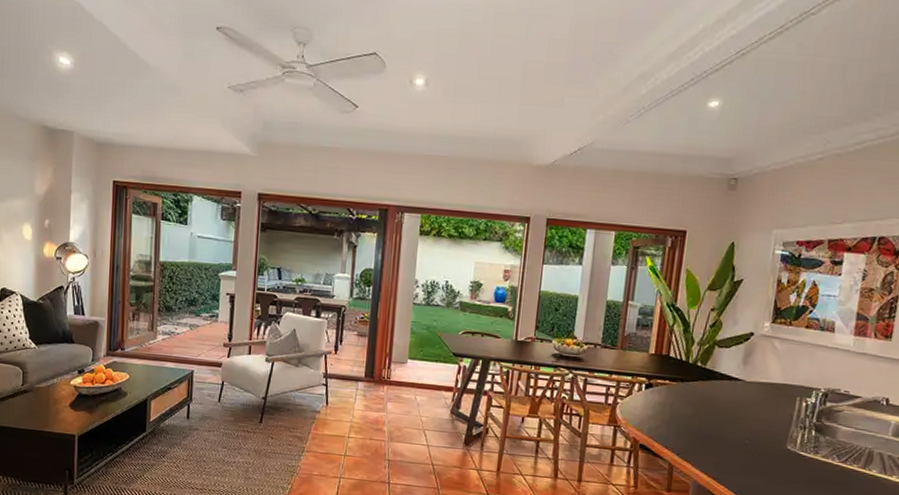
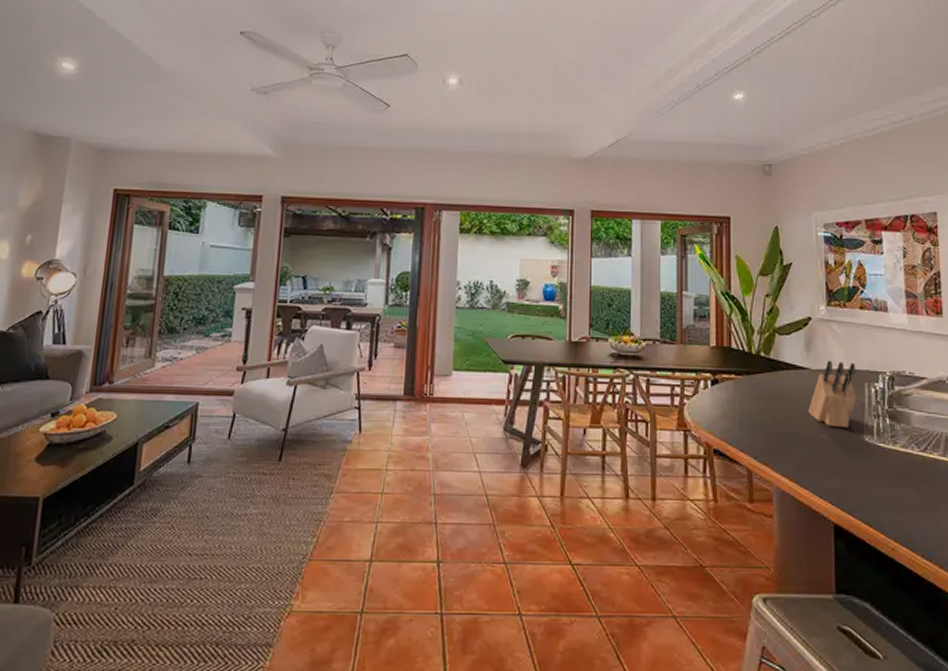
knife block: none [736,373,791,436] -> present [808,360,857,428]

